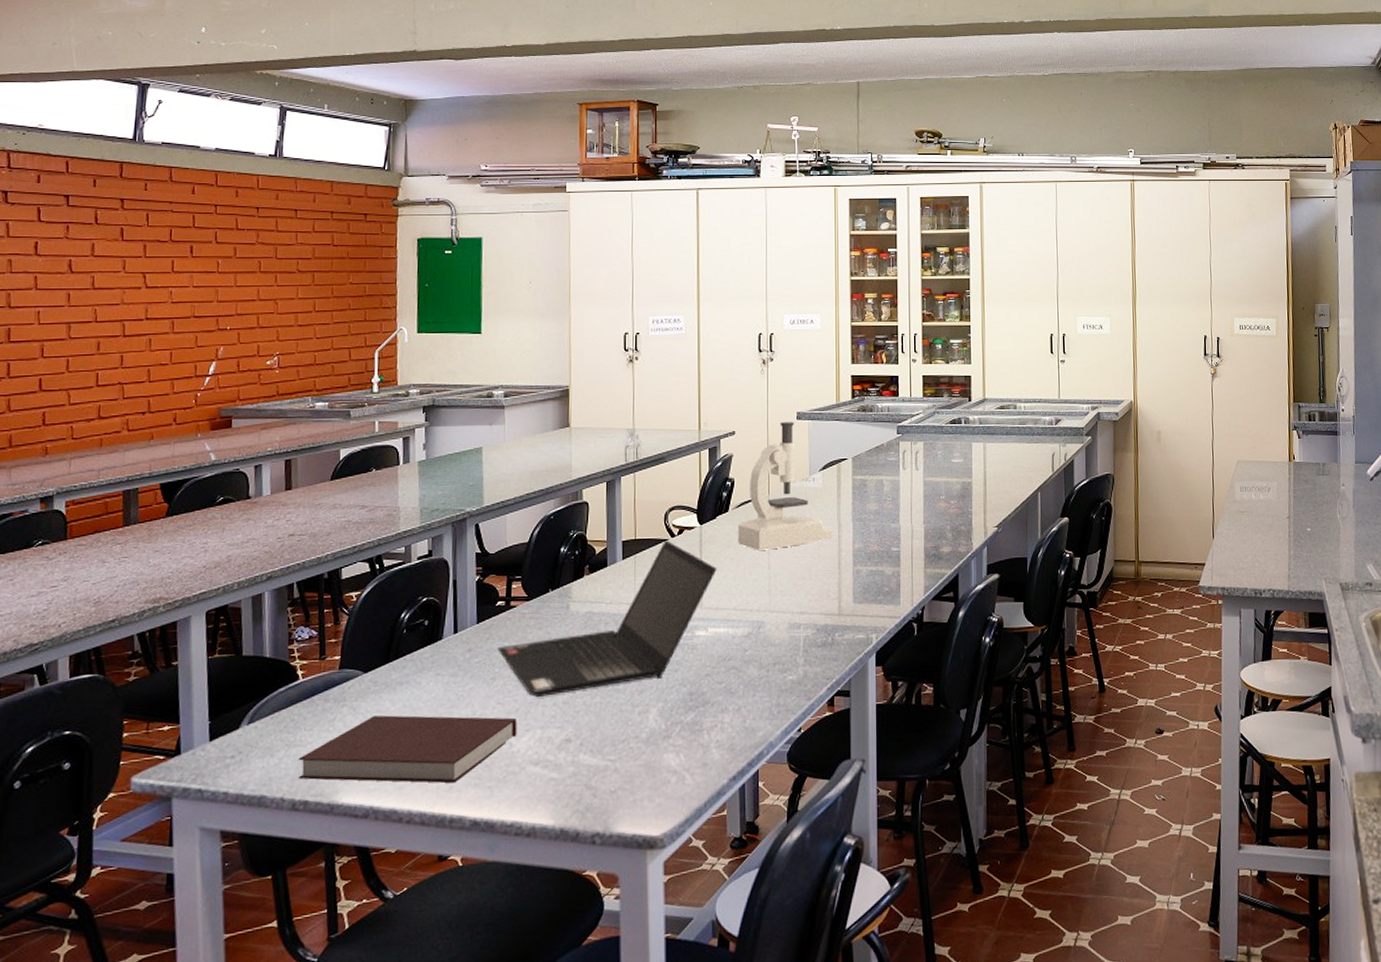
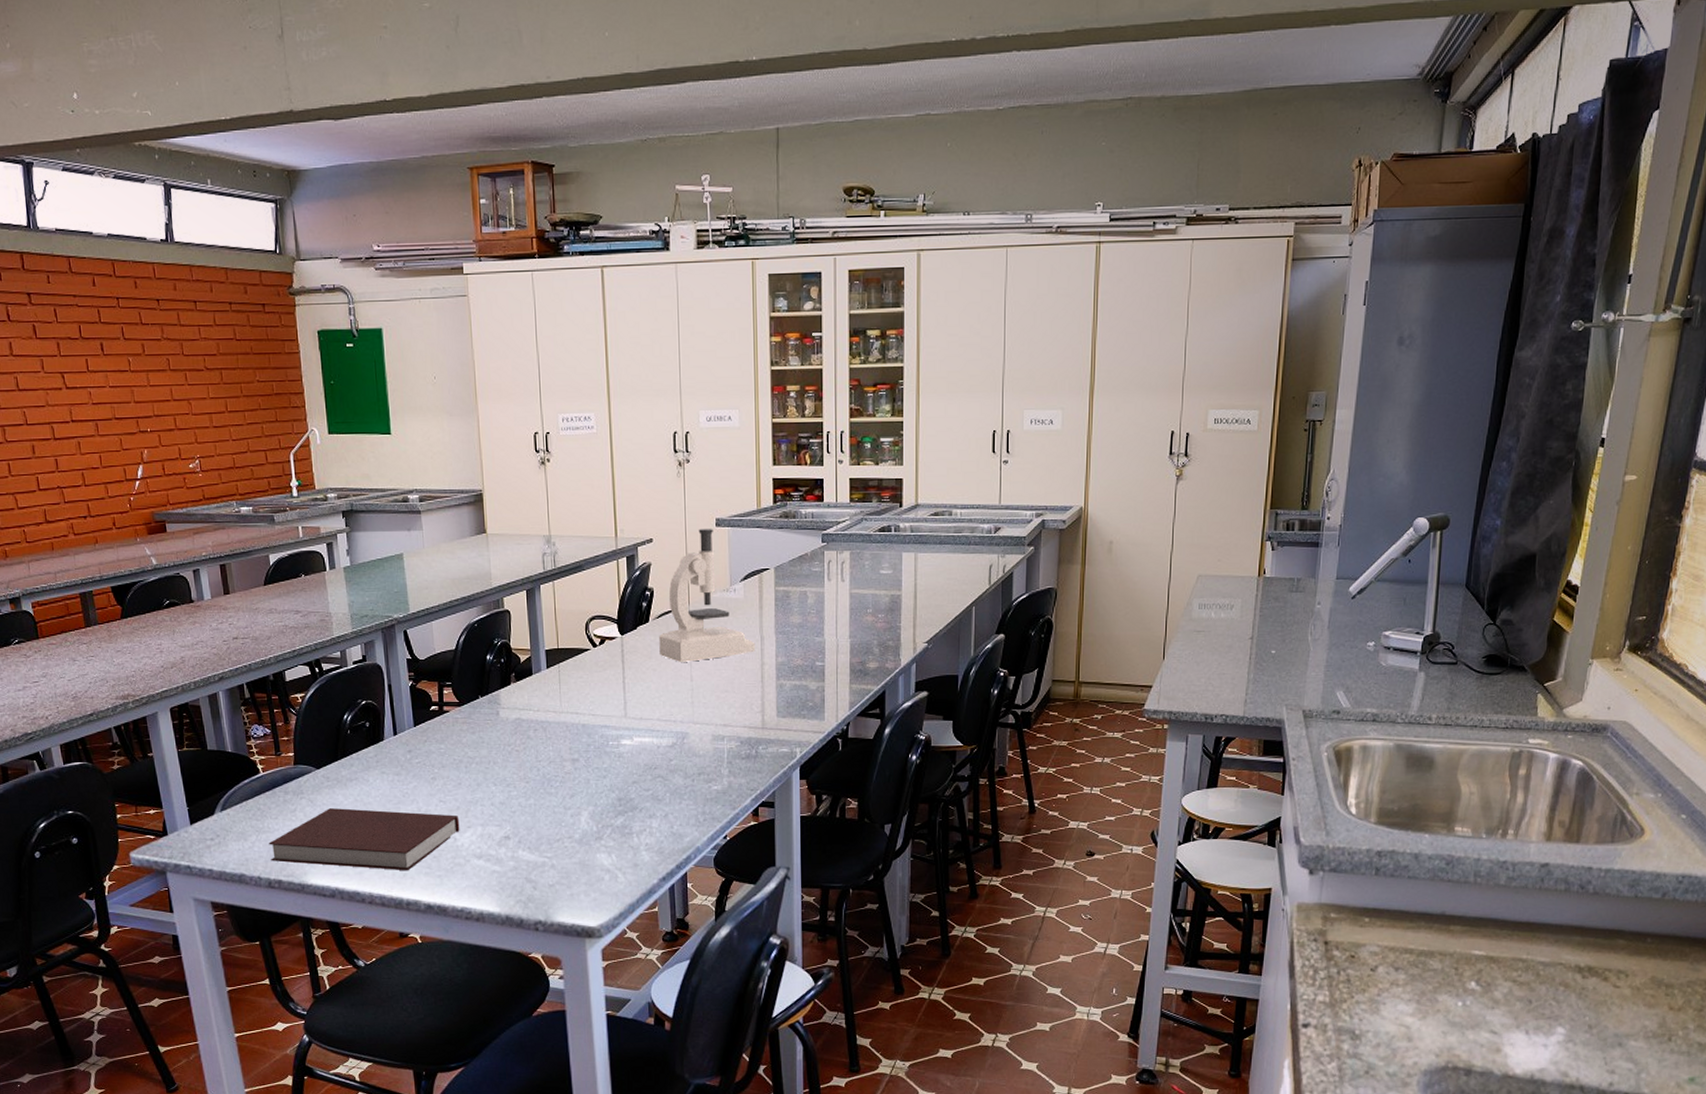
laptop computer: present [497,540,717,697] -> none [435,650,640,797]

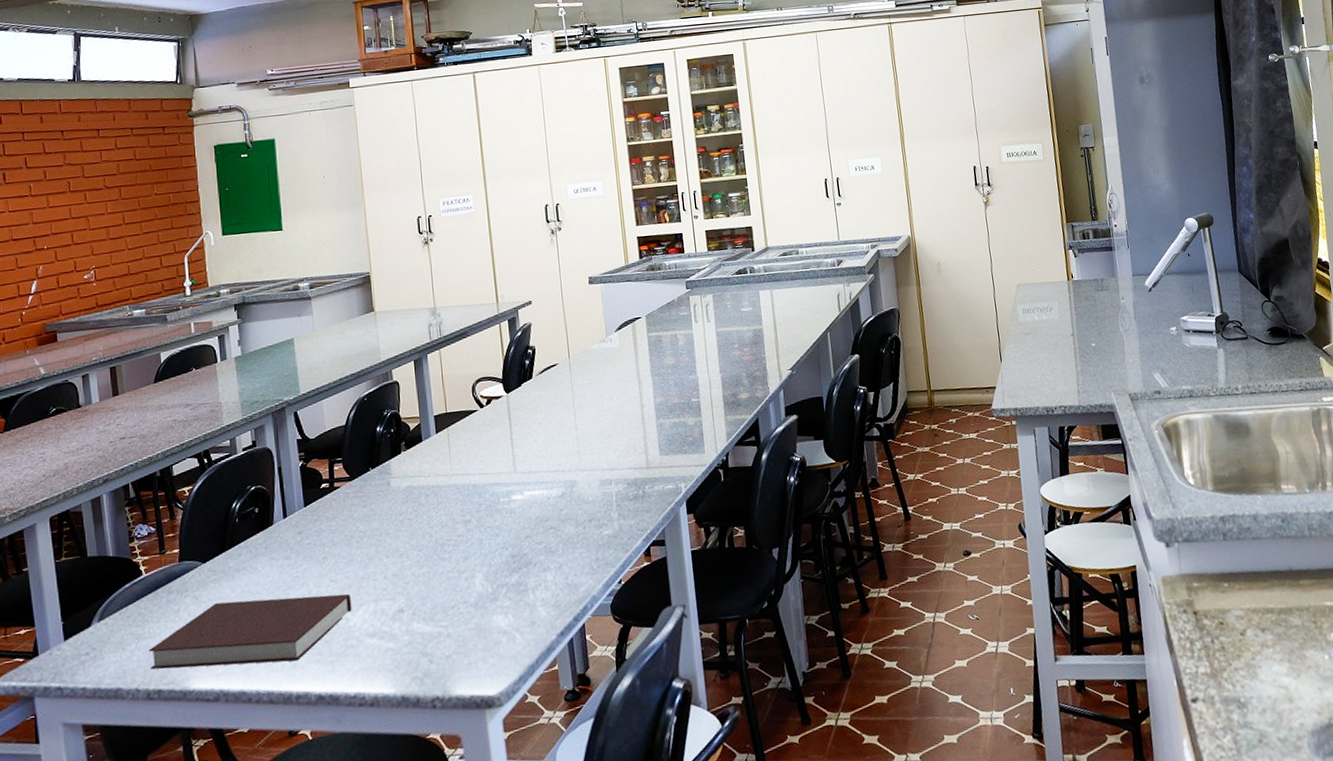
microscope: present [659,529,756,663] -> none [543,287,635,414]

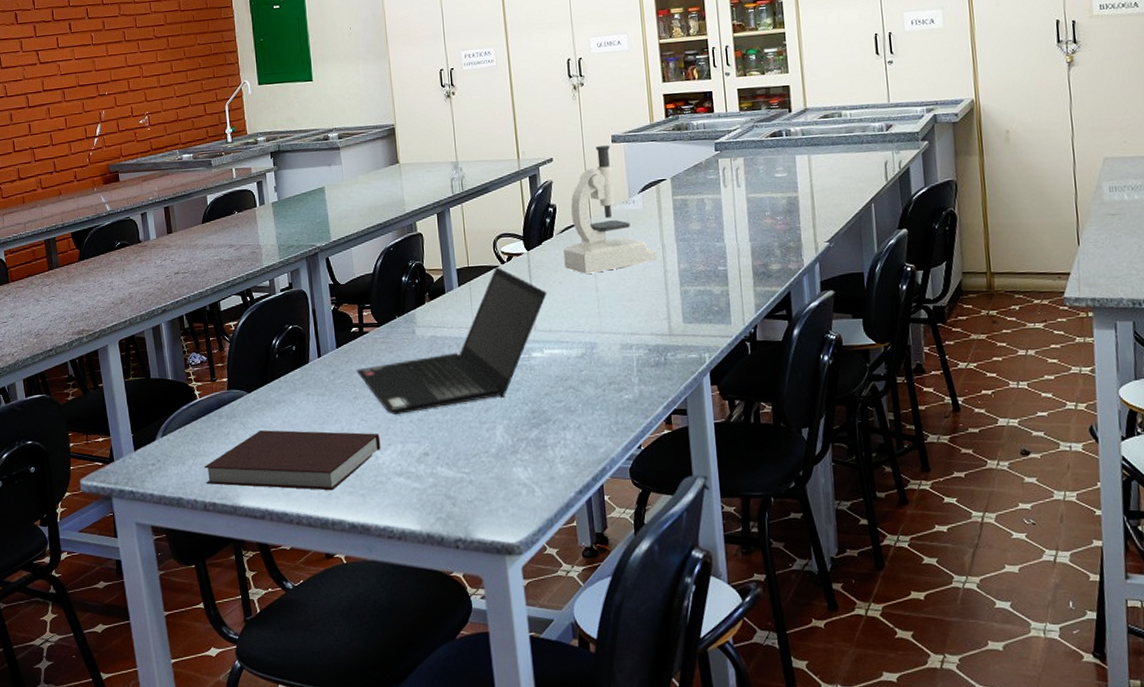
laptop computer: none [326,411,527,572] -> present [356,267,547,414]
microscope: none [543,287,635,414] -> present [563,145,658,275]

